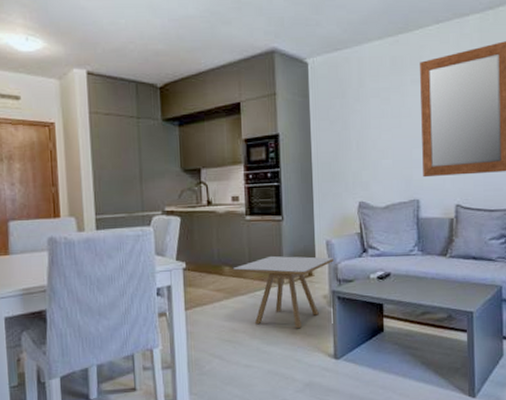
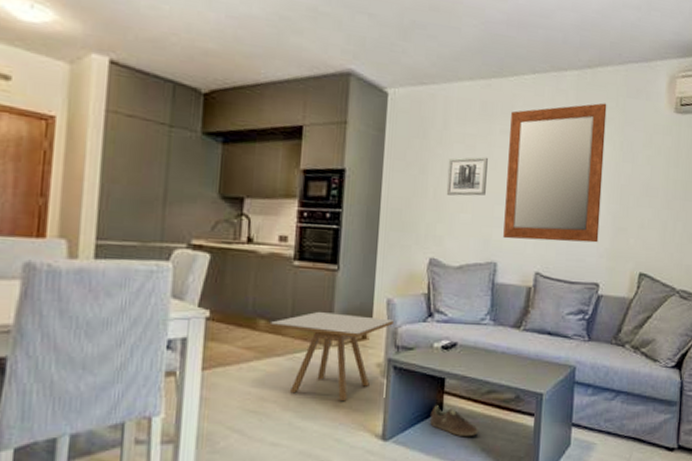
wall art: none [367,106,403,145] -> present [446,157,488,196]
sneaker: none [374,327,417,353] -> present [430,405,478,437]

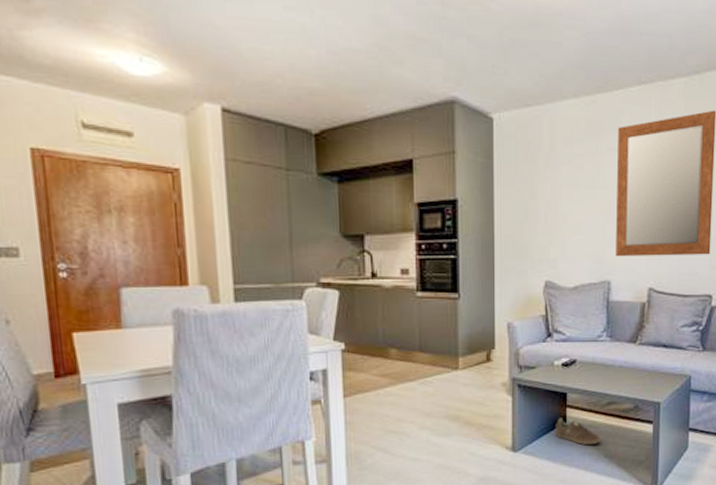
side table: present [269,311,393,402] -> none [400,338,515,419]
wall art: present [446,157,488,196] -> none [557,176,597,218]

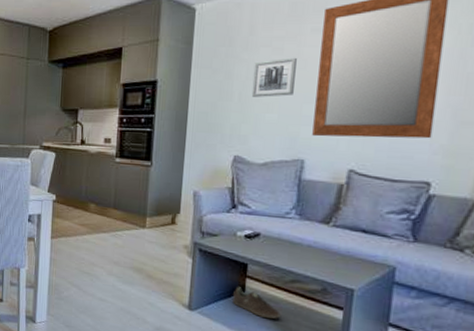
wall art: none [557,176,597,218] -> present [251,57,297,97]

